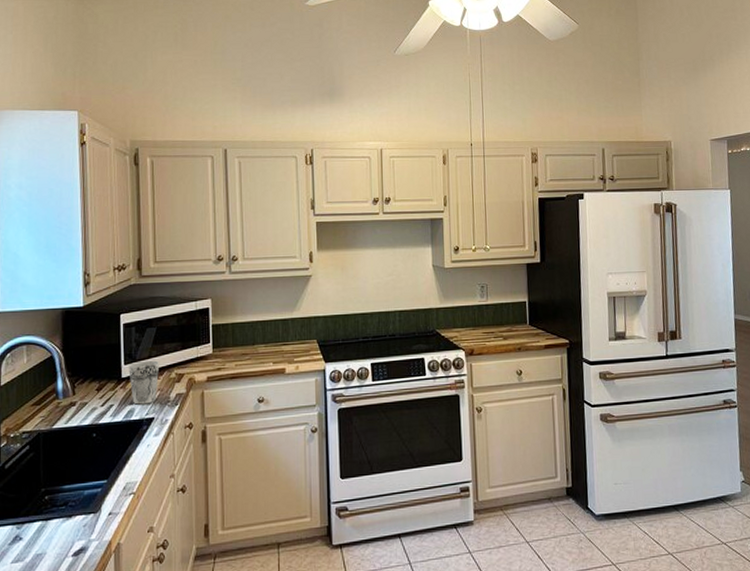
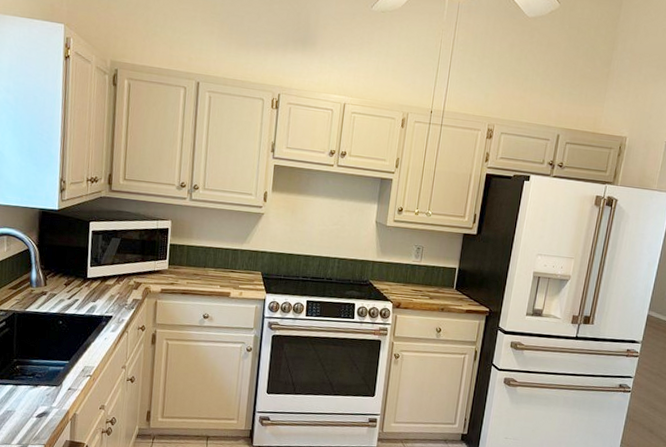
cup: present [128,360,160,405] -> none [93,266,122,304]

